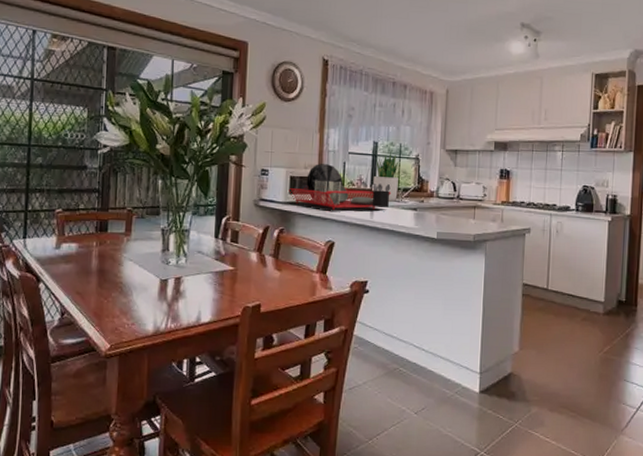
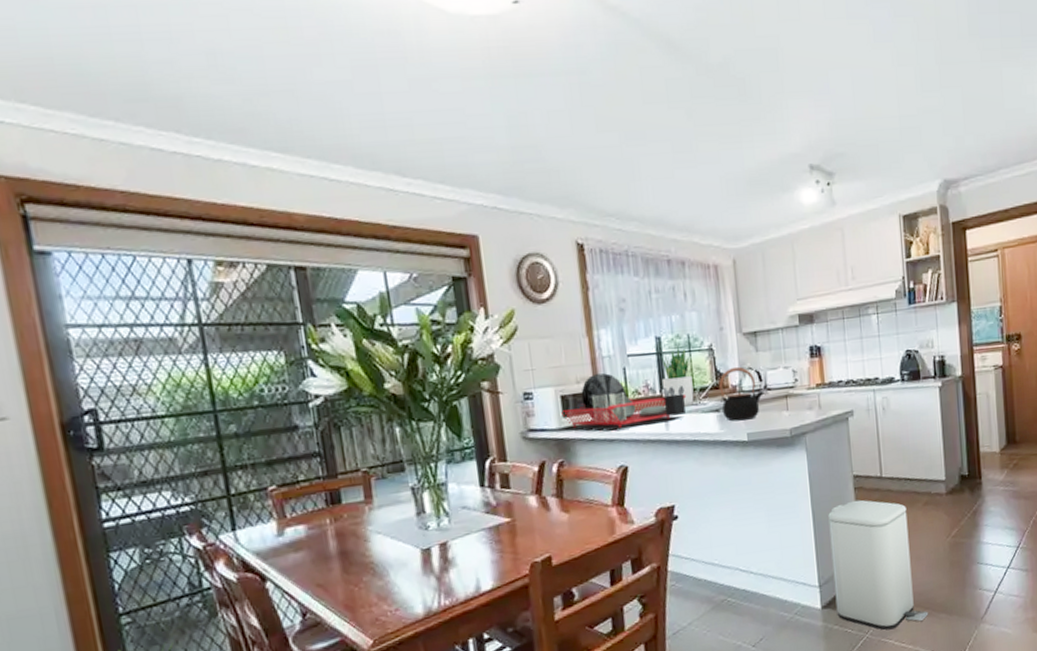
teapot: none [419,176,457,221] -> present [719,366,764,421]
pedal bin: none [492,305,574,424] -> present [828,499,929,630]

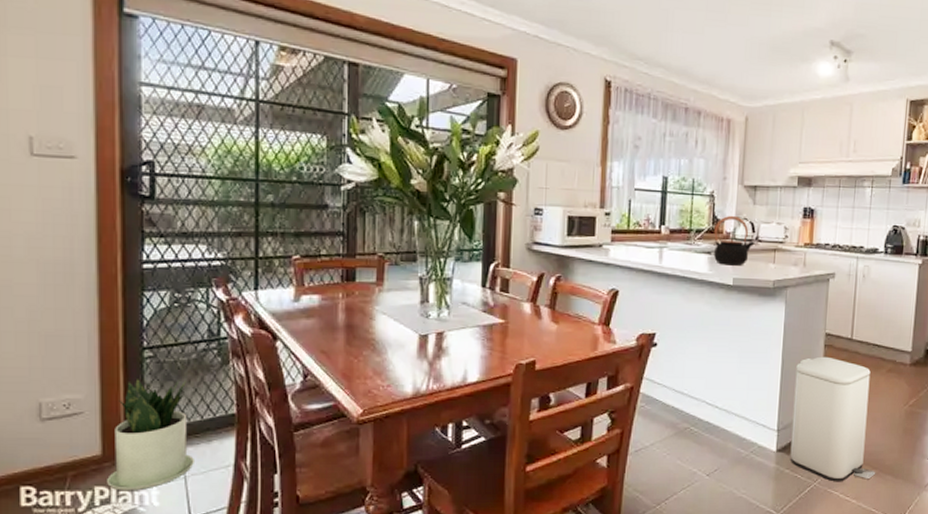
dish rack: present [562,373,687,432] -> none [566,202,683,257]
planter: present [661,347,694,407] -> none [662,189,692,245]

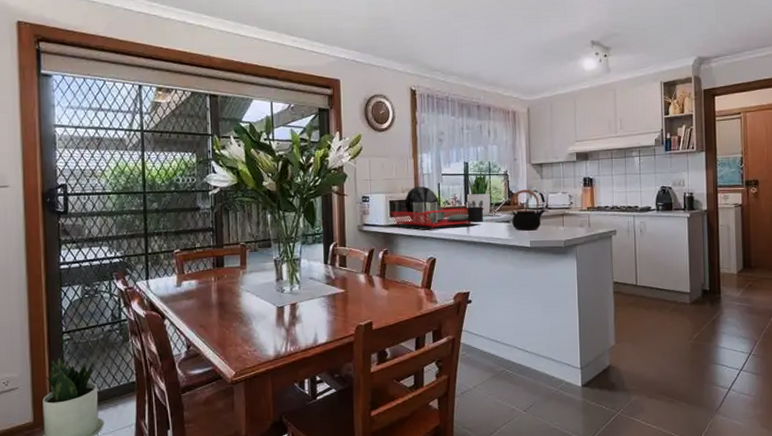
dish rack: none [566,202,683,257] -> present [389,187,485,231]
planter: none [662,189,692,245] -> present [466,171,491,216]
pedal bin: present [790,356,876,482] -> none [591,301,671,411]

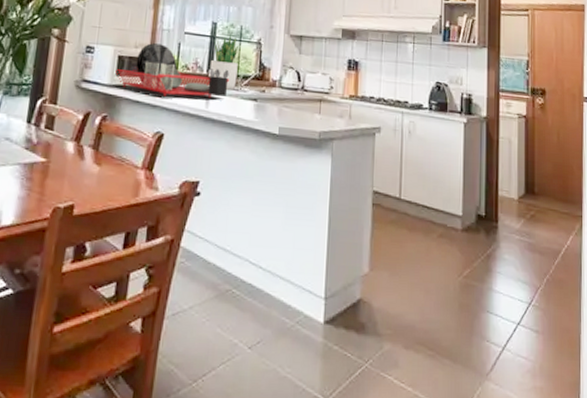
teapot: present [510,189,546,231] -> none [260,63,301,115]

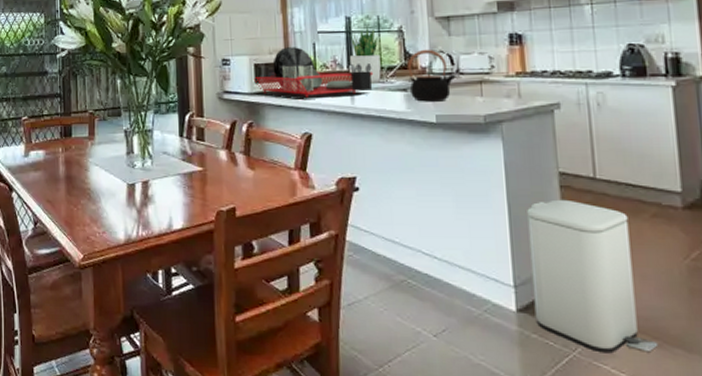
teapot: none [260,63,301,115] -> present [407,49,456,102]
pedal bin: none [338,216,432,364] -> present [527,199,659,354]

